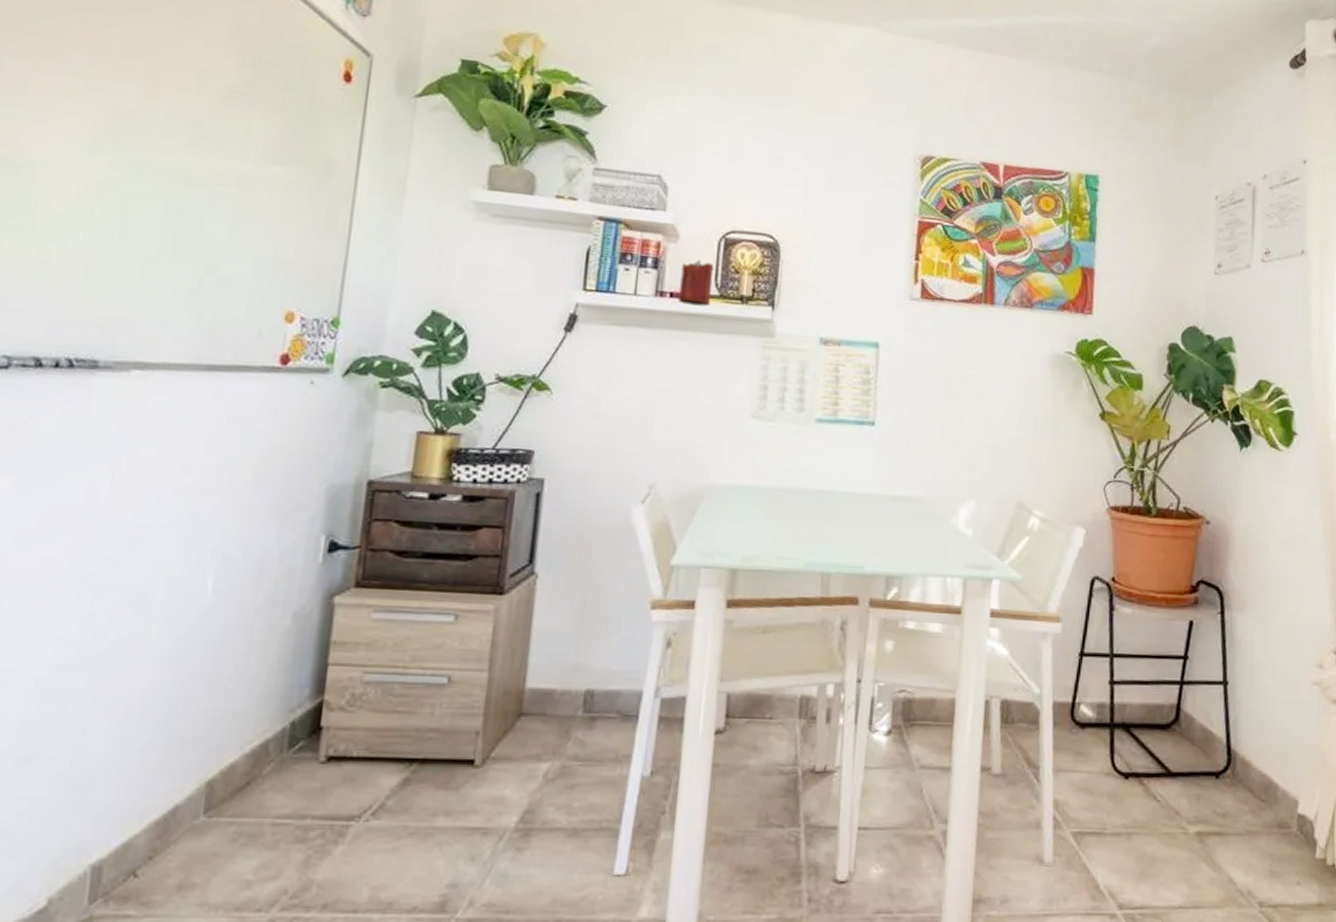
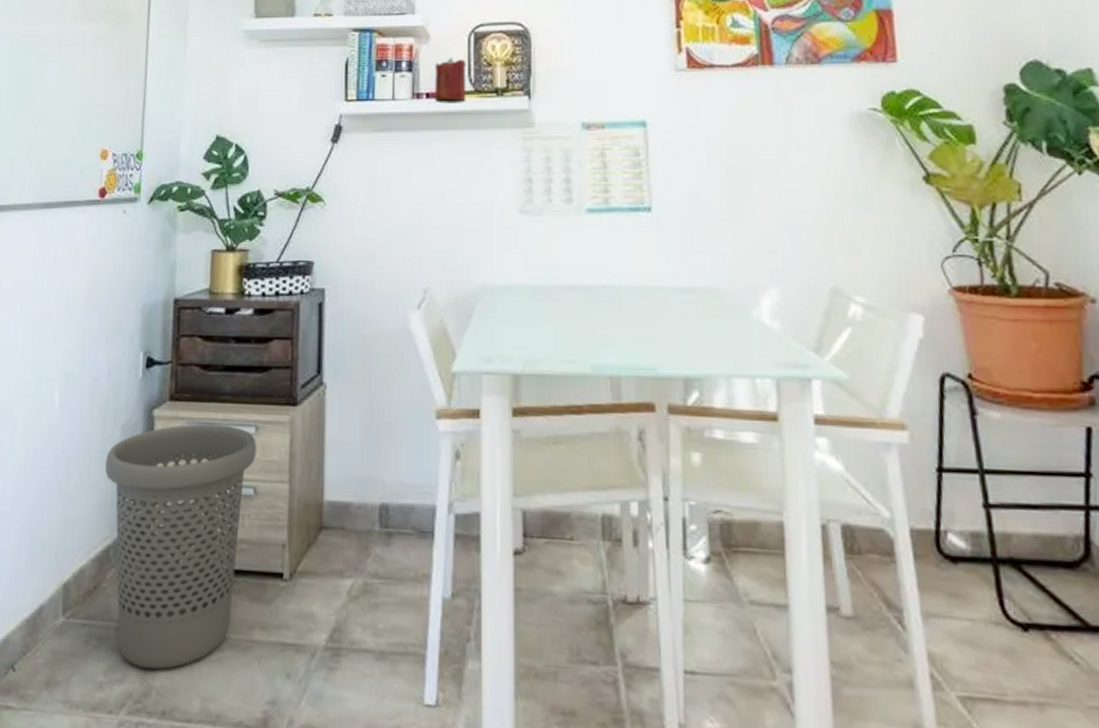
trash bin: none [269,612,455,864] -> present [105,424,256,670]

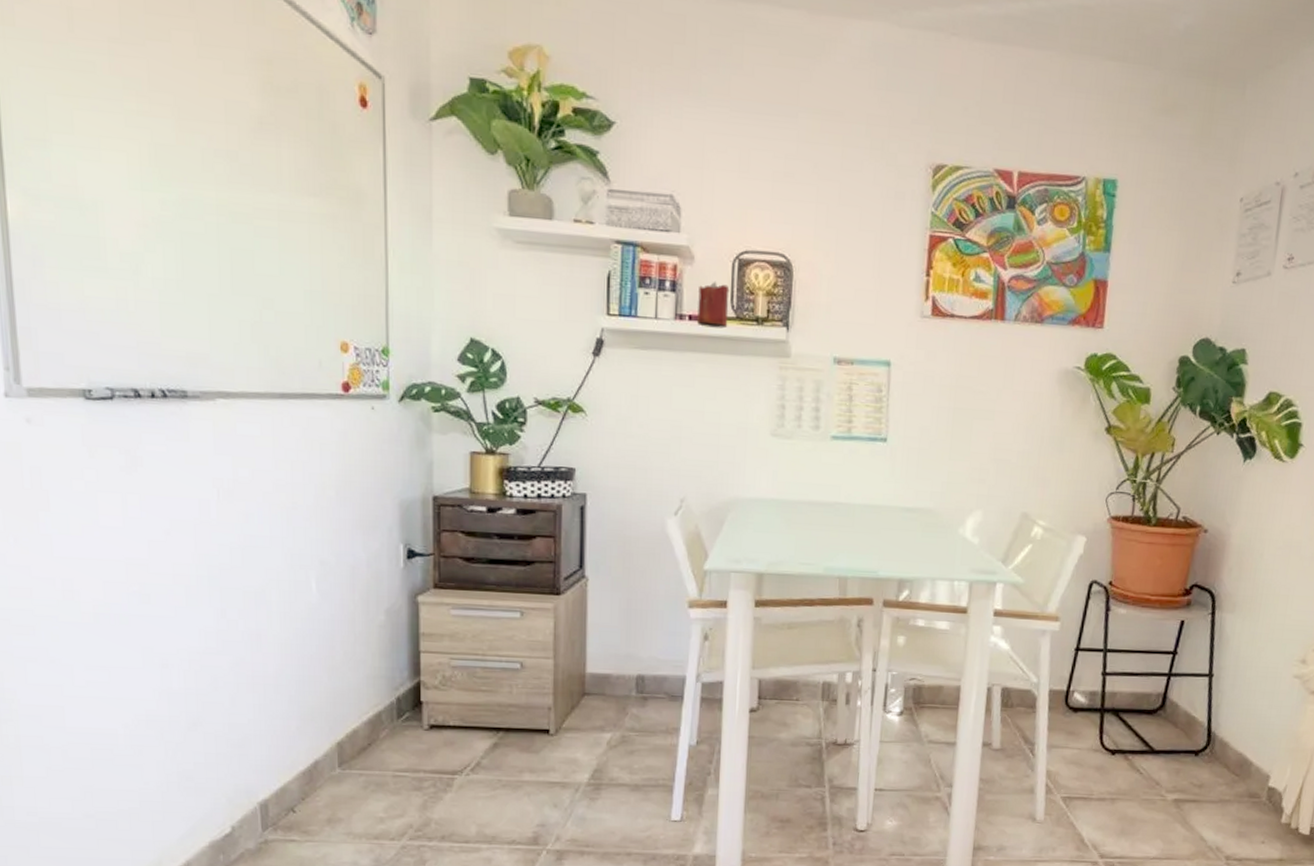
trash bin: present [105,424,256,670] -> none [371,609,522,806]

